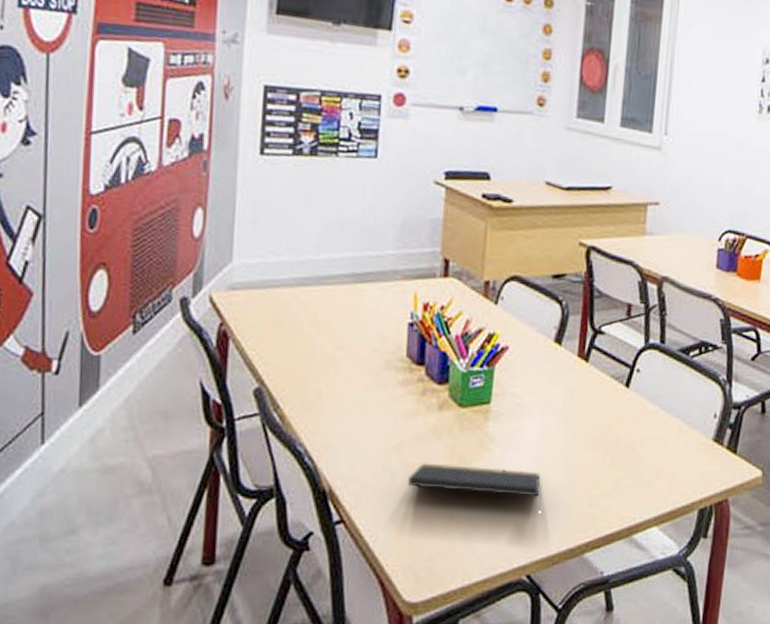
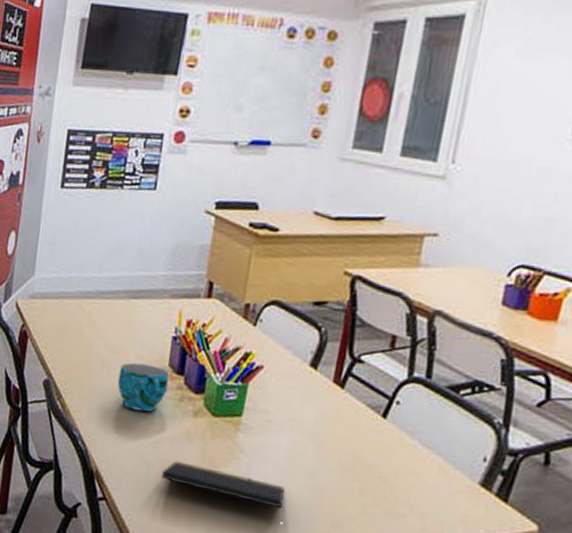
cup: none [348,356,408,412] -> present [117,362,169,412]

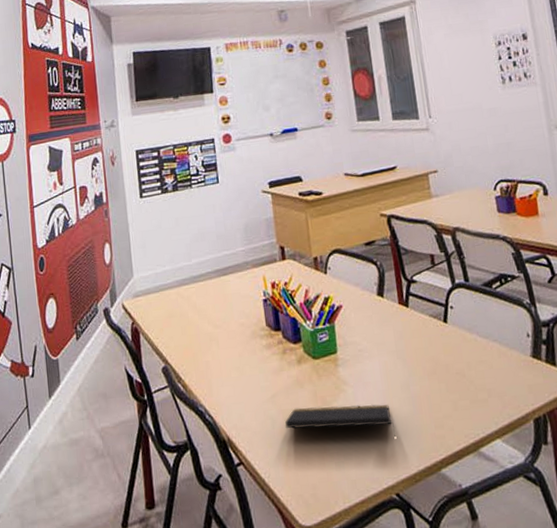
cup: present [117,362,169,412] -> none [226,328,271,373]

